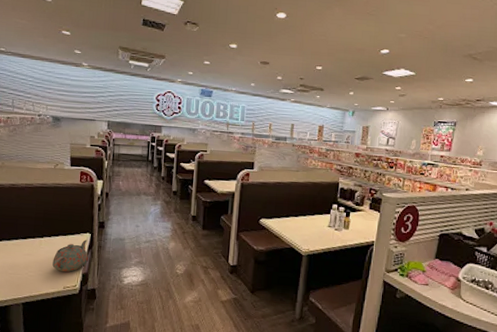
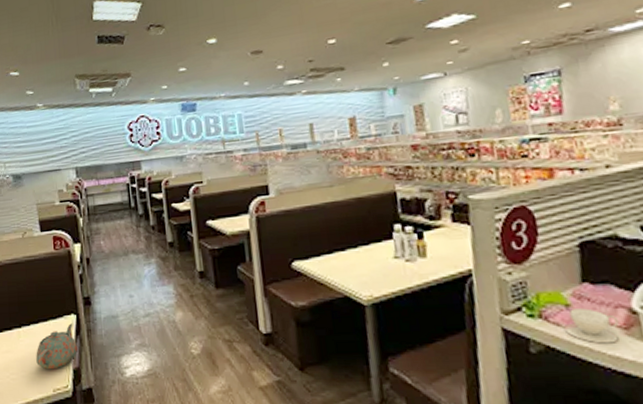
teacup: none [418,274,450,297] -> present [563,308,620,344]

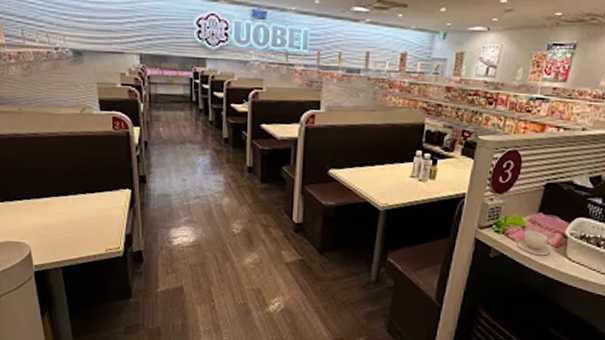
teapot: present [36,323,77,370] -> none [90,196,130,234]

